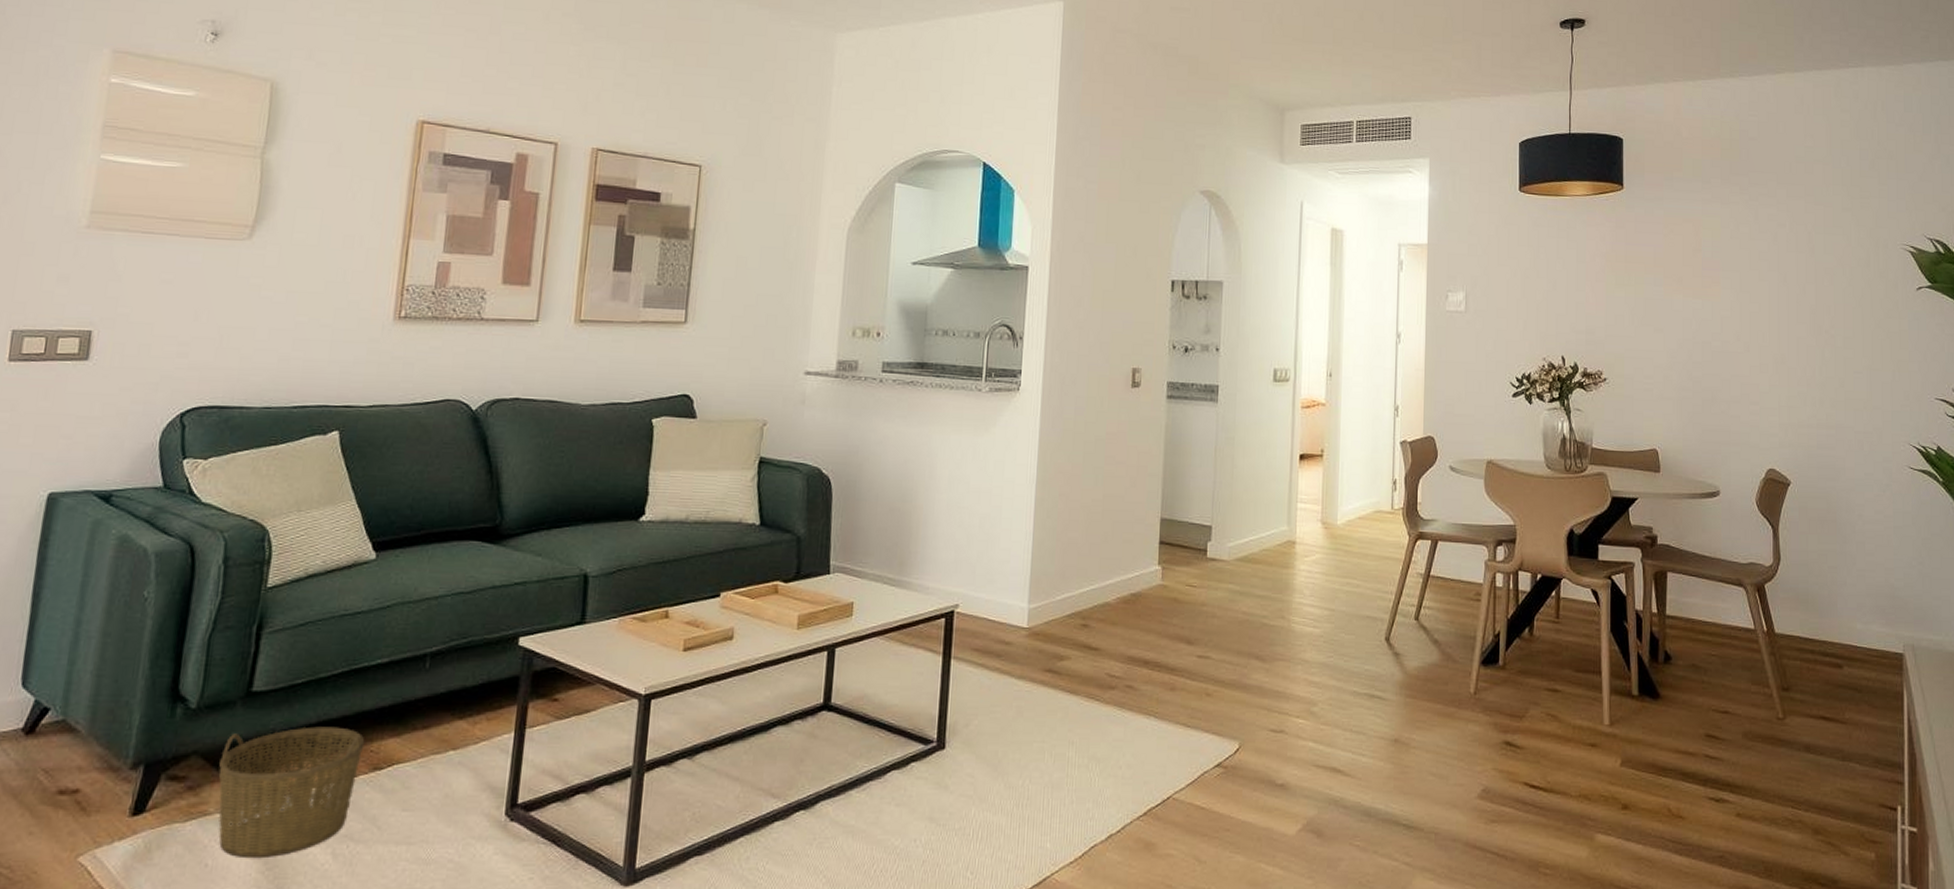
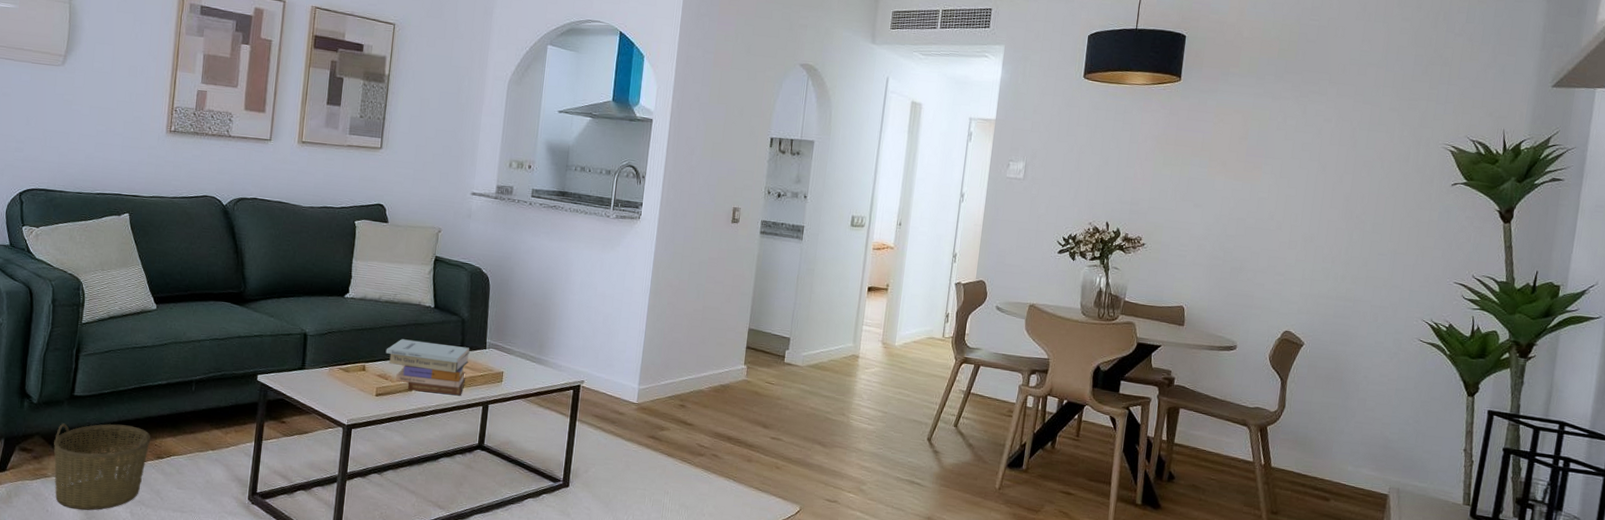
books: none [695,570,809,640] -> present [385,339,470,396]

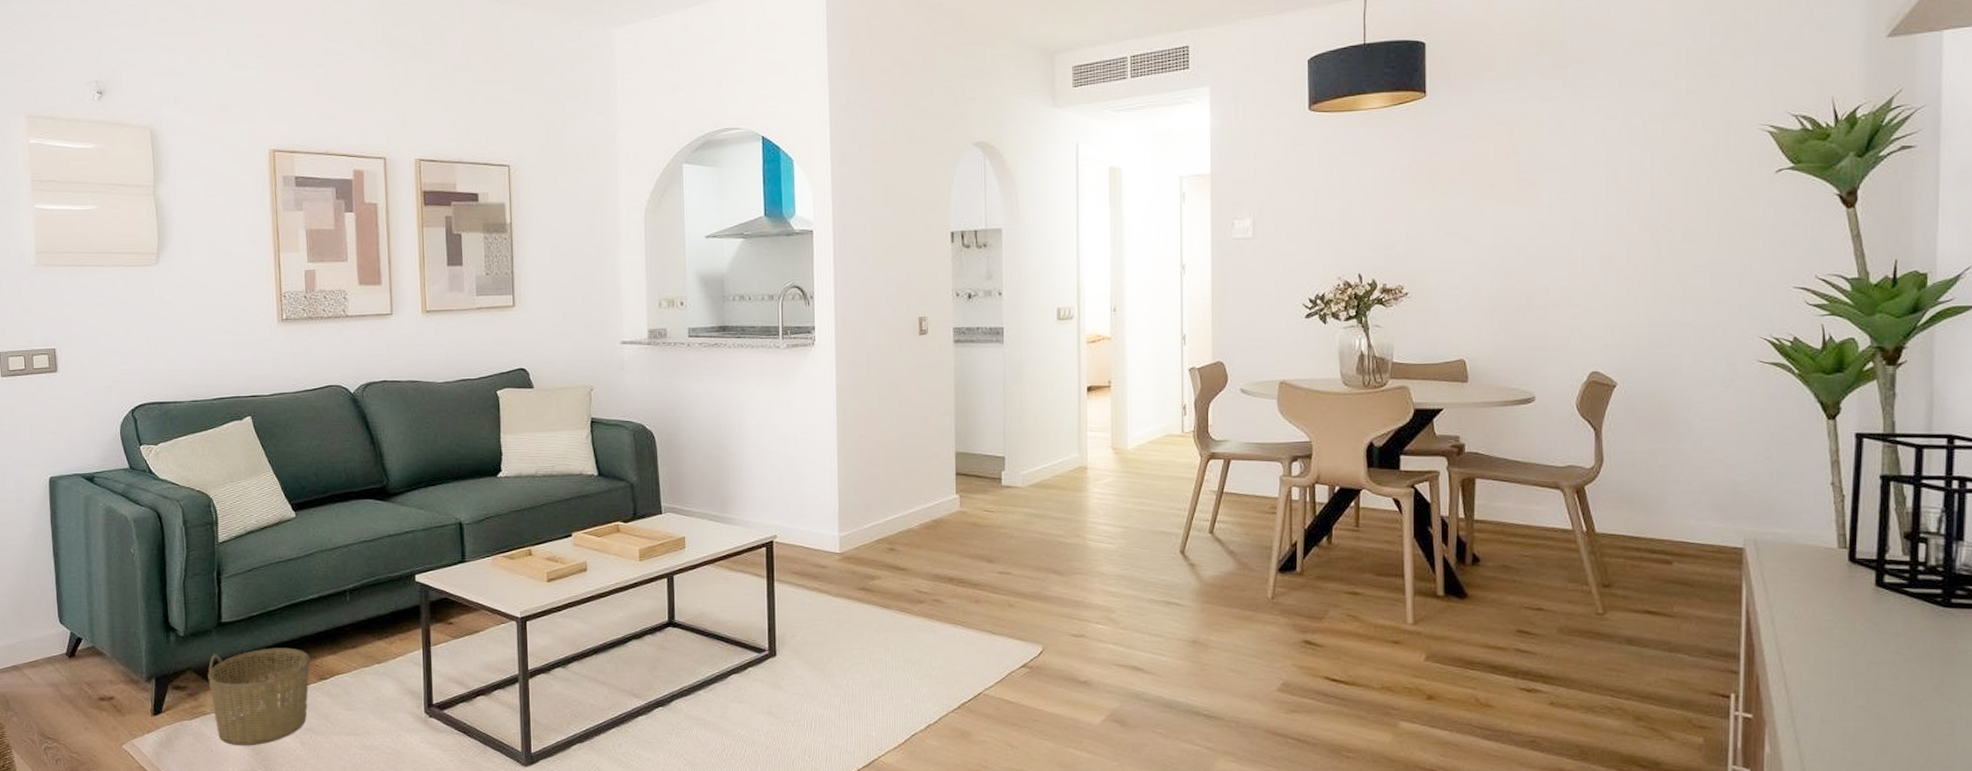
books: present [385,339,470,396] -> none [551,514,645,571]

